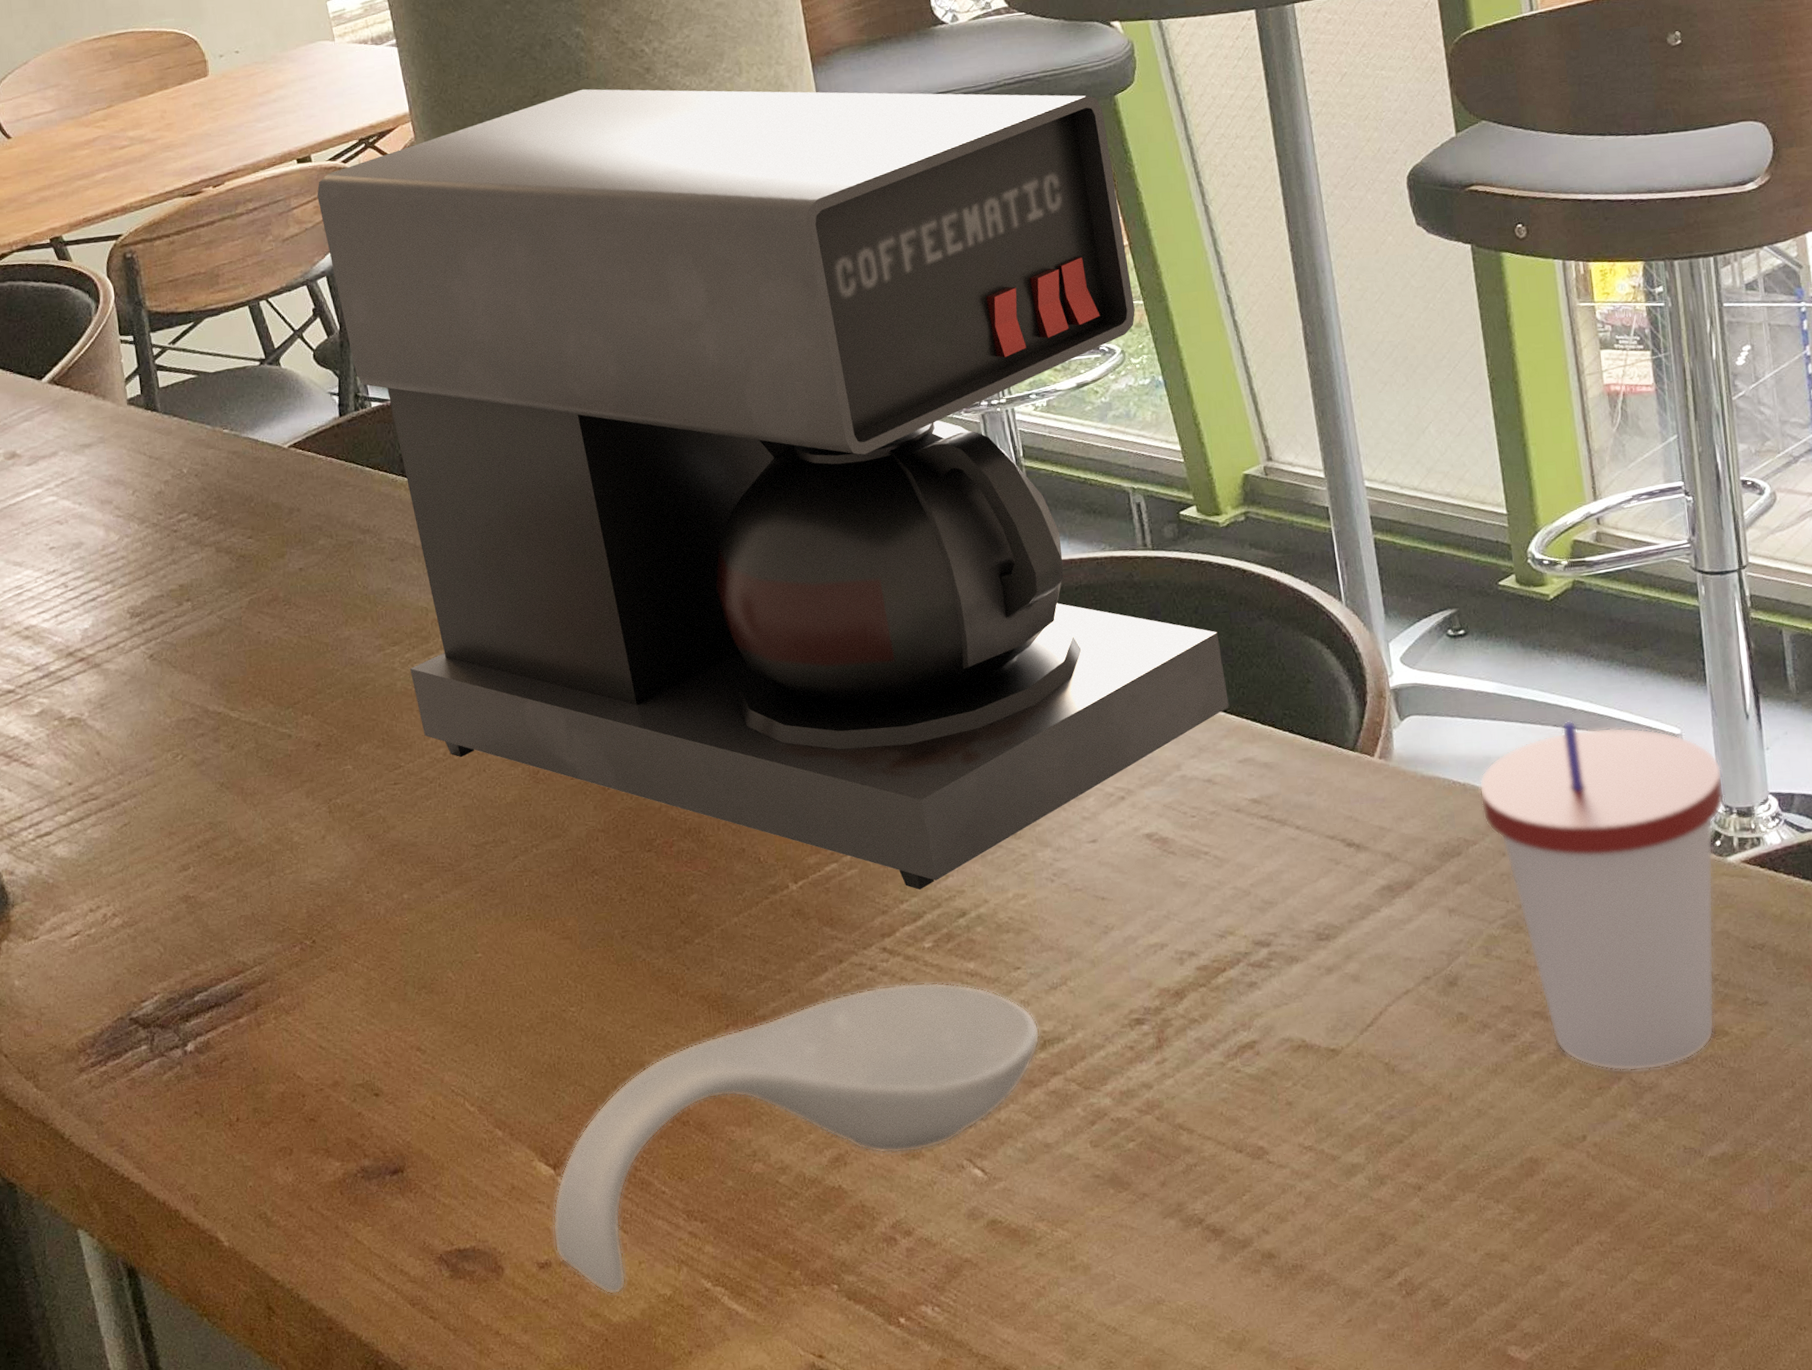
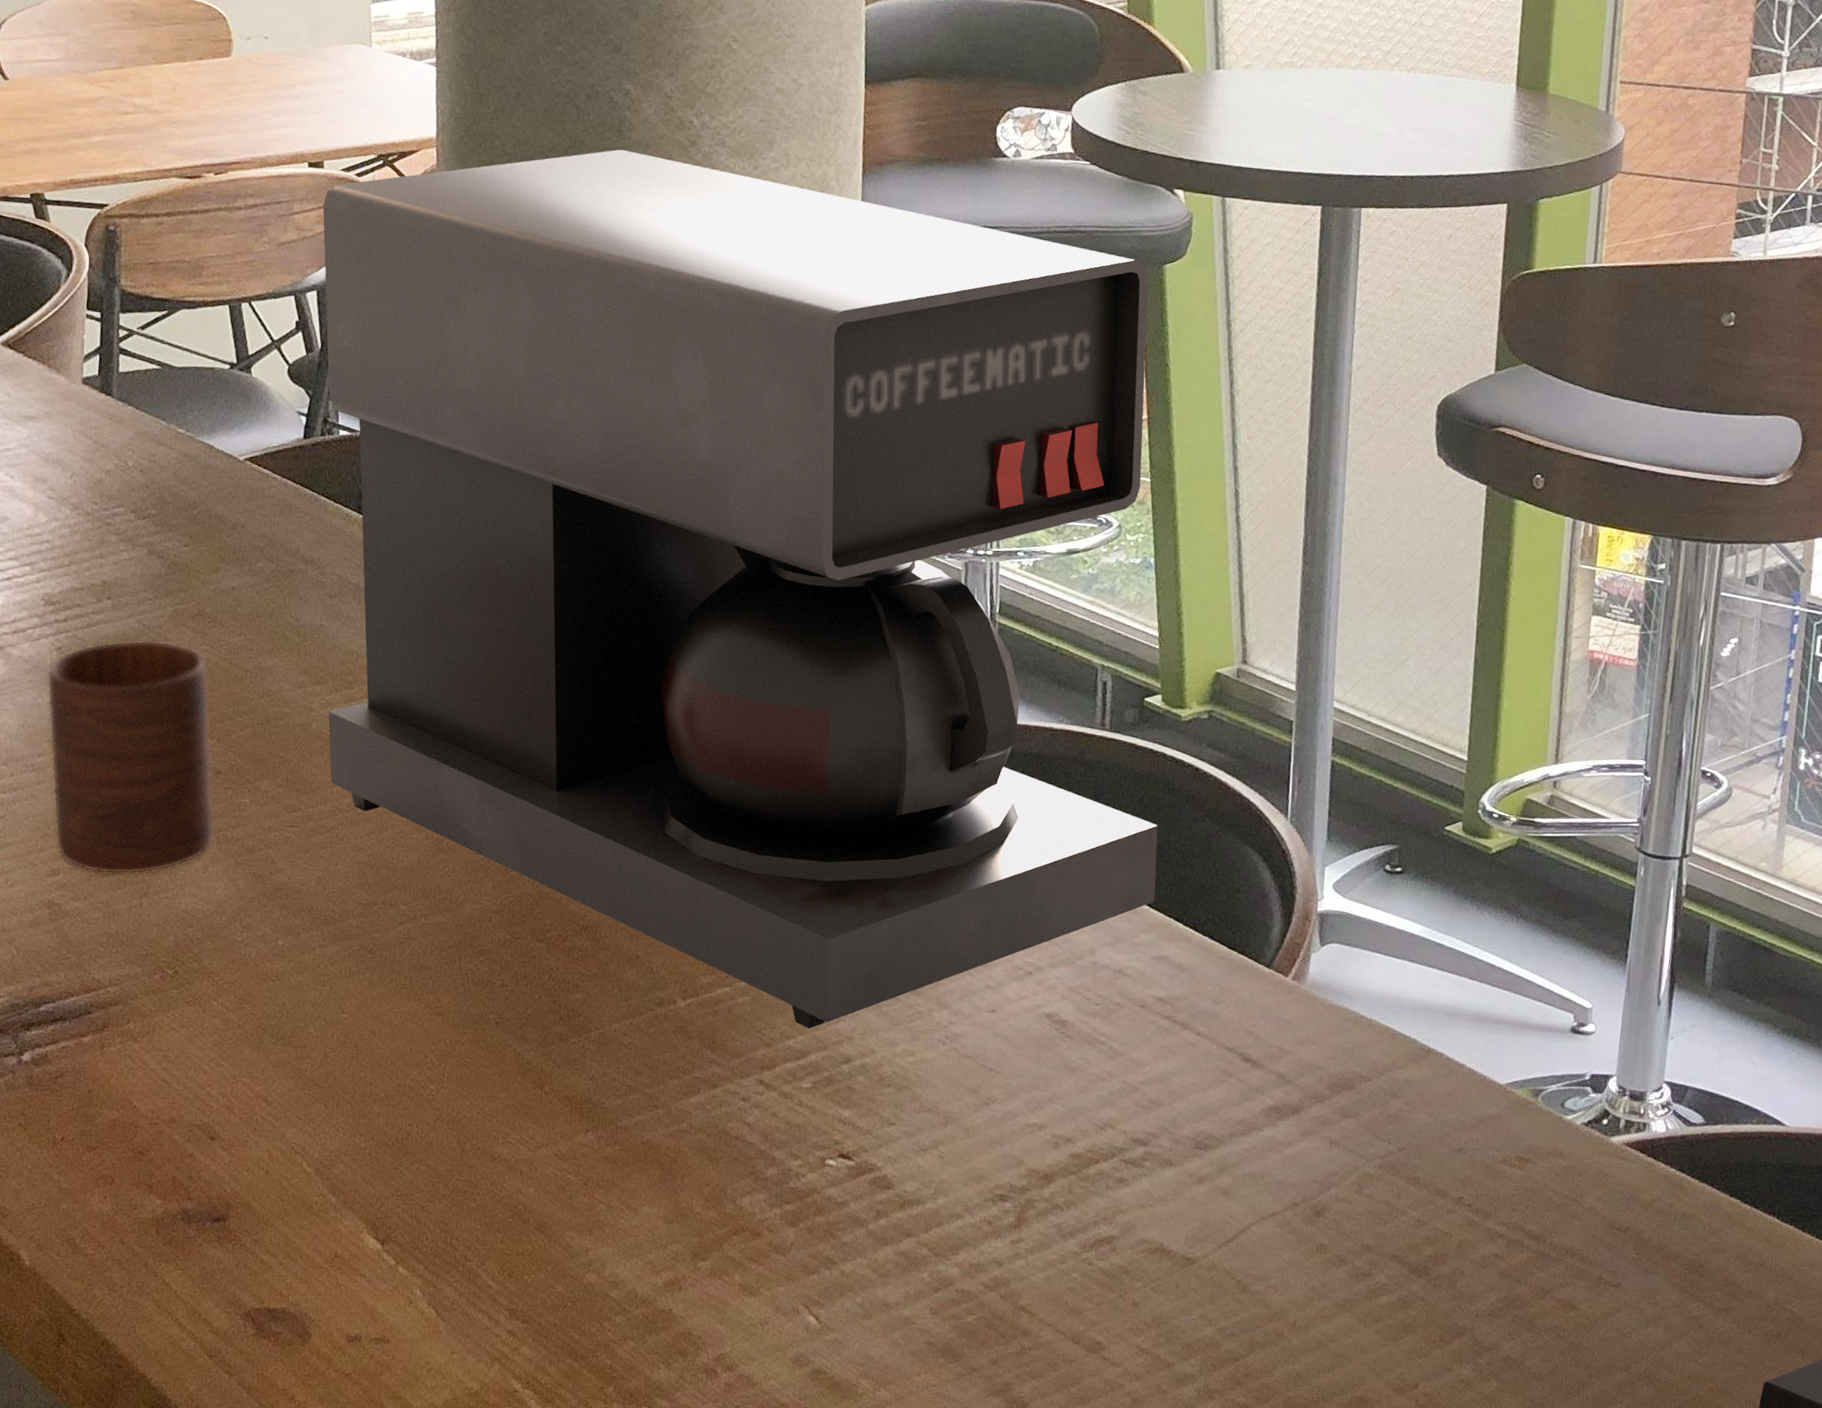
cup: none [144,630,326,861] -> present [46,639,215,875]
spoon rest: present [552,982,1040,1295] -> none [367,1118,902,1381]
cup: present [1479,719,1725,1072] -> none [1382,975,1624,1331]

